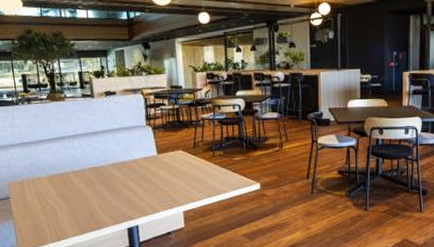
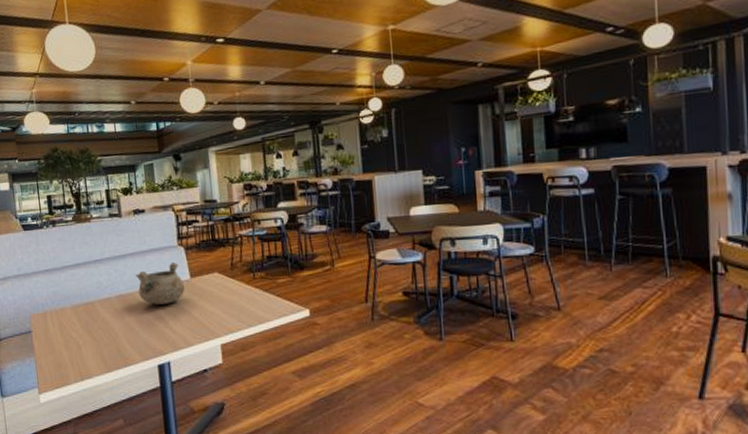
bowl: none [107,139,152,177] -> present [136,261,185,305]

